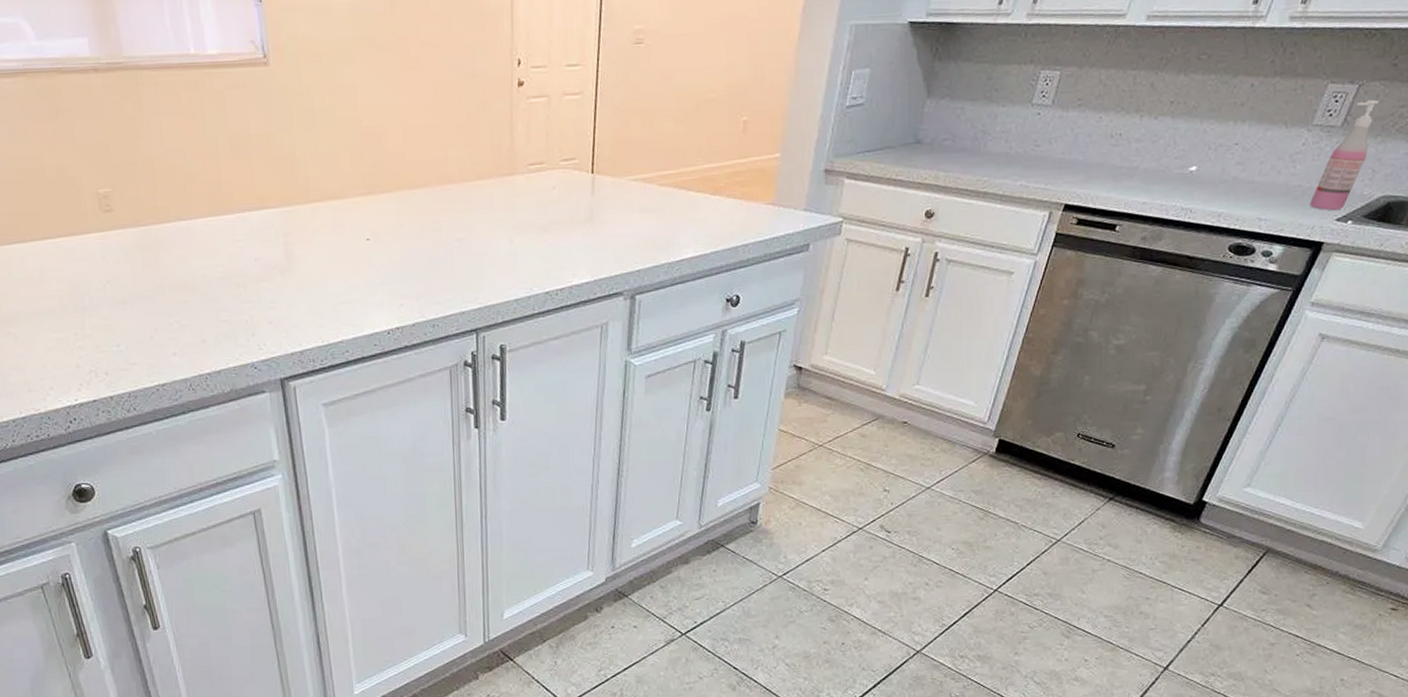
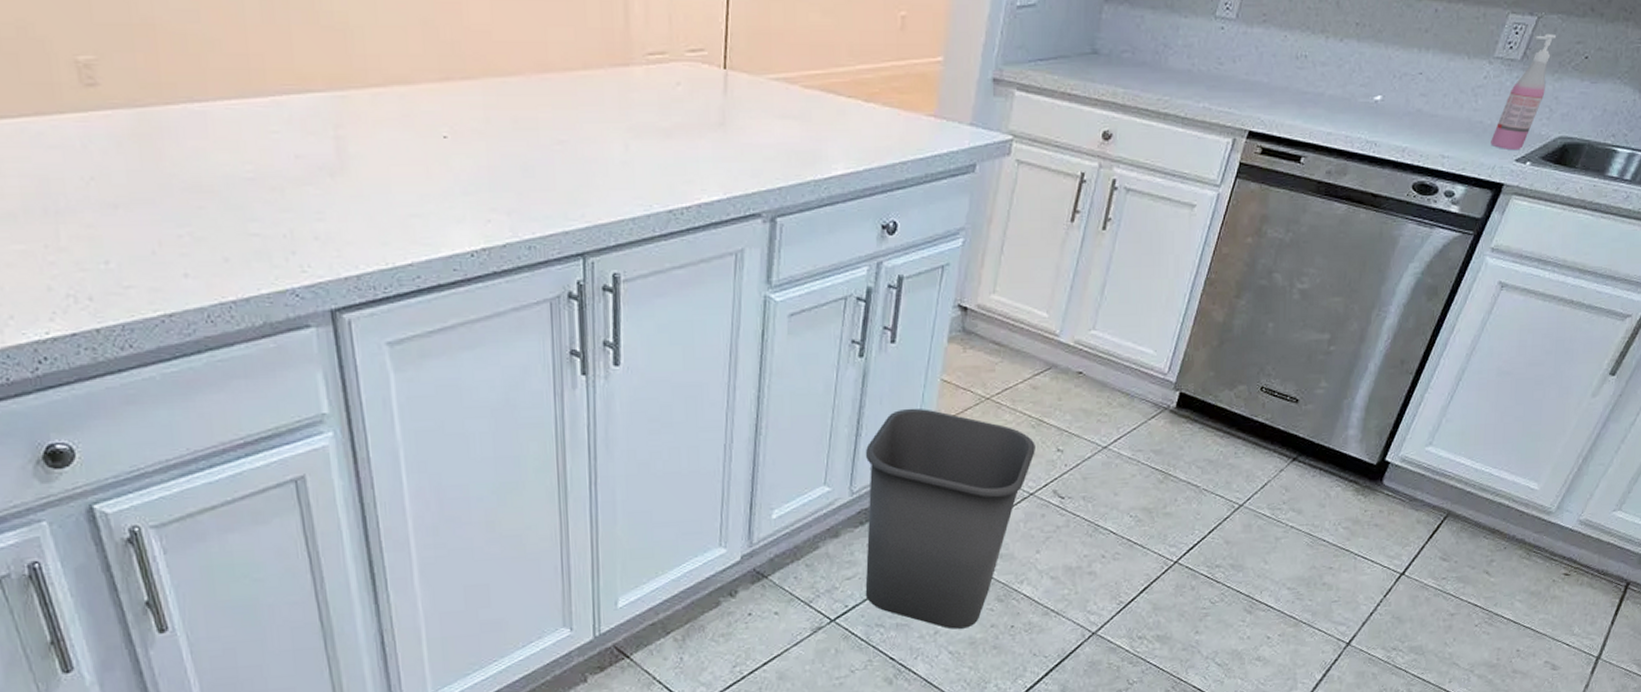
waste bin: none [711,454,864,645] -> present [865,408,1035,629]

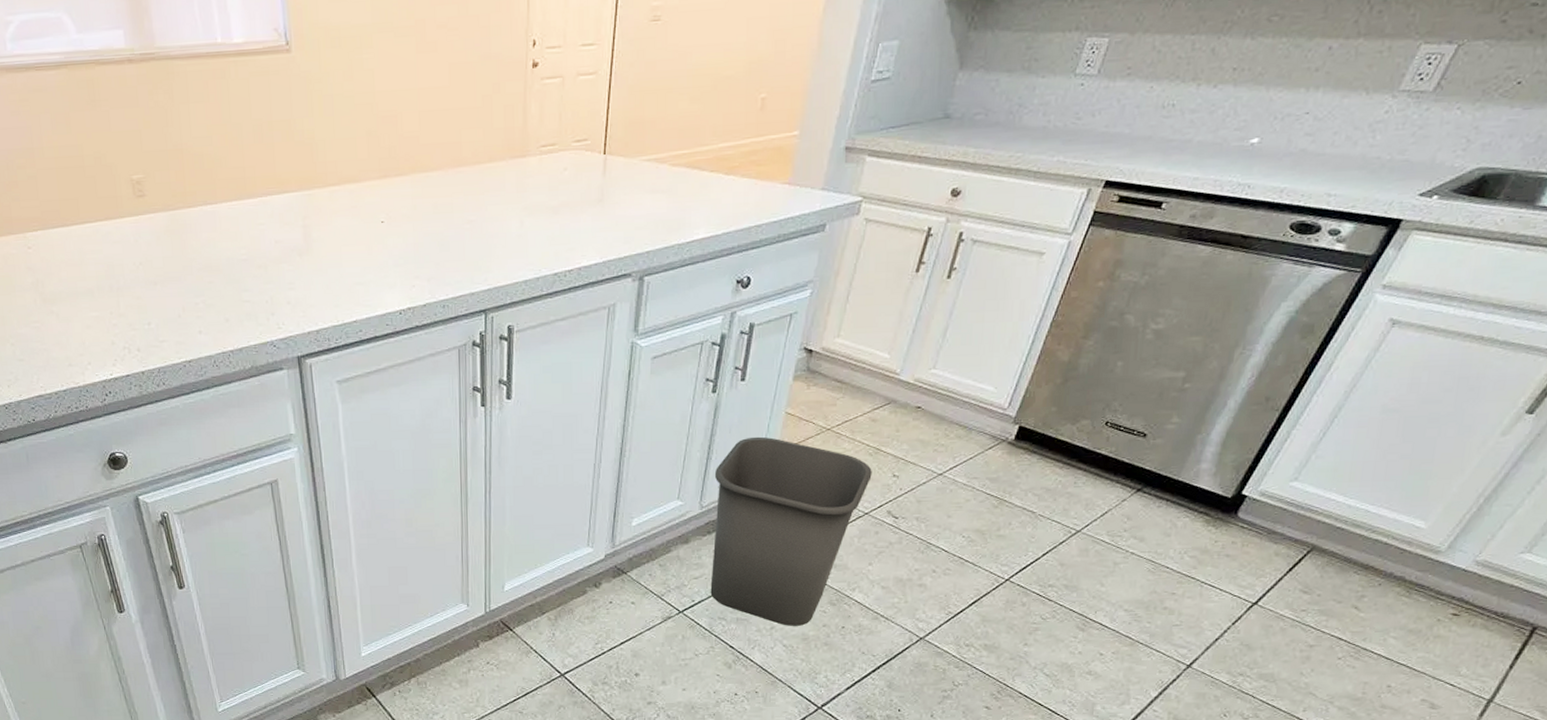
soap dispenser: present [1491,33,1557,151] -> none [1389,61,1482,185]

